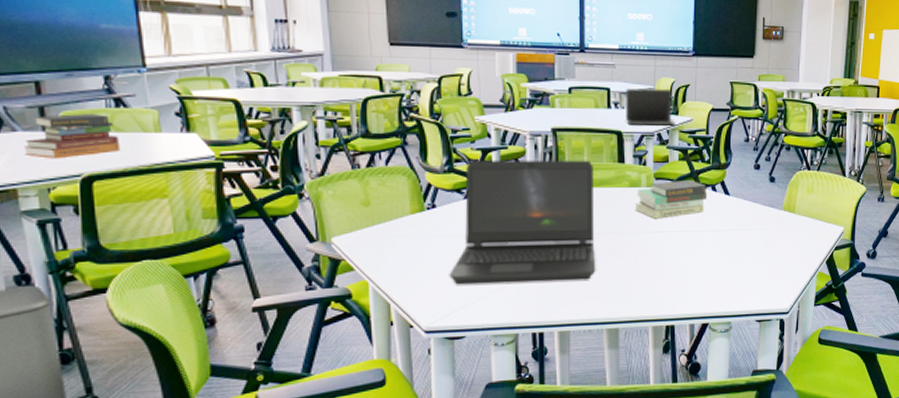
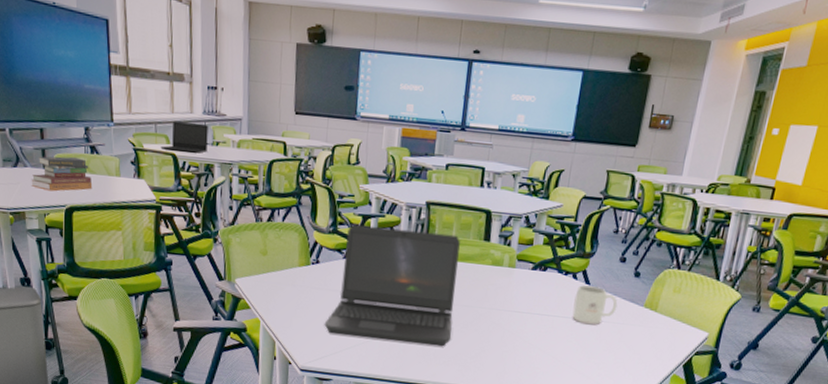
laptop: none [216,61,281,97] -> present [160,120,208,153]
laptop computer: present [626,88,676,126] -> none [496,169,546,210]
books: present [636,179,708,219] -> none [495,264,568,300]
mug: none [717,196,758,235] -> present [572,285,618,325]

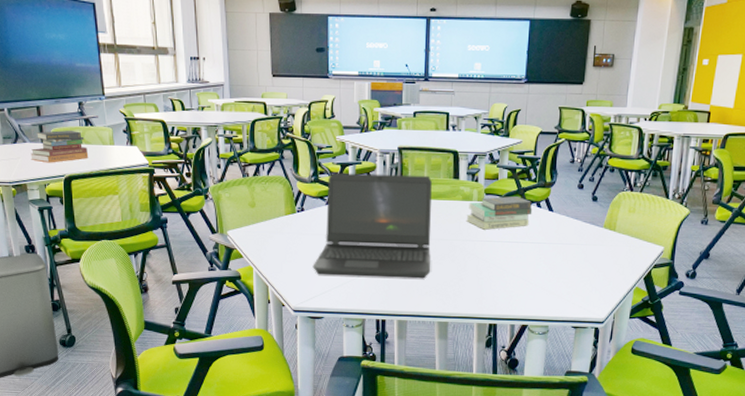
laptop: present [160,120,208,153] -> none [150,90,194,118]
books: none [495,264,568,300] -> present [467,195,533,230]
mug: present [572,285,618,325] -> none [539,212,580,248]

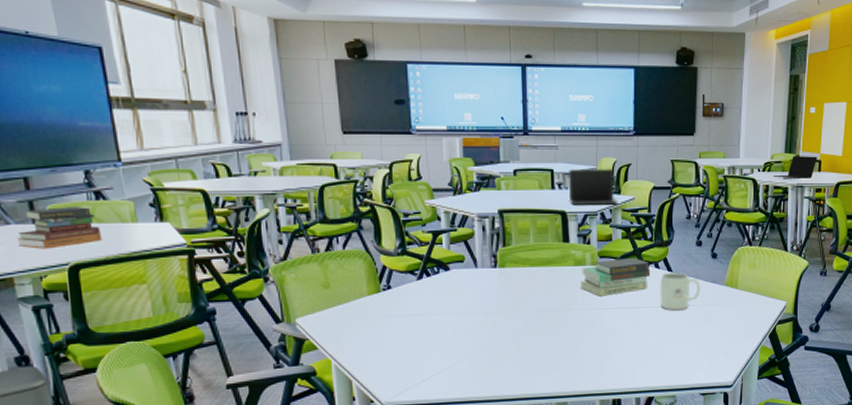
laptop computer: present [313,172,432,278] -> none [405,240,543,361]
laptop computer: none [462,113,506,147] -> present [569,169,618,205]
mug: none [539,212,580,248] -> present [660,273,701,311]
laptop: none [660,106,707,130] -> present [773,156,818,179]

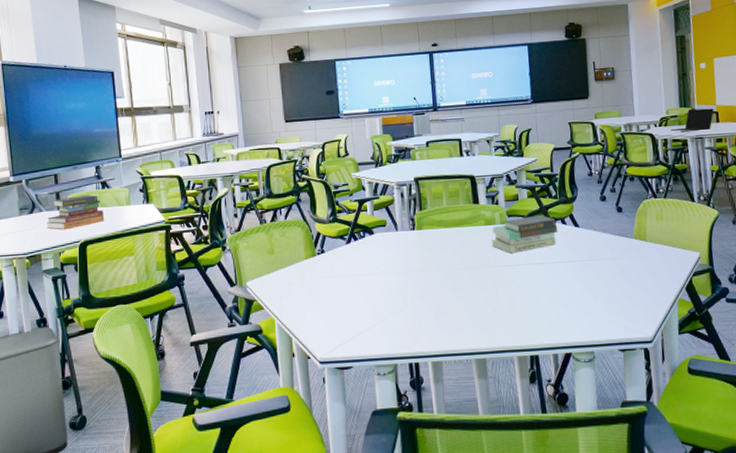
laptop computer: present [569,169,618,205] -> none [475,135,522,170]
mug: present [660,273,701,311] -> none [568,227,610,265]

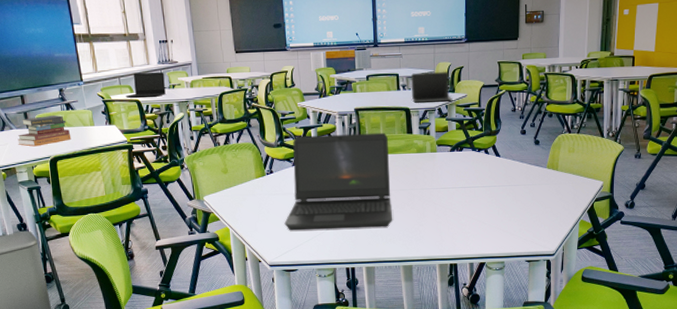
laptop: none [166,145,209,174] -> present [125,72,166,98]
laptop computer: none [337,203,460,319] -> present [284,132,392,230]
laptop computer: none [475,135,522,170] -> present [411,72,453,103]
books: present [492,214,558,253] -> none [422,145,481,178]
laptop: present [671,108,714,132] -> none [590,52,631,74]

